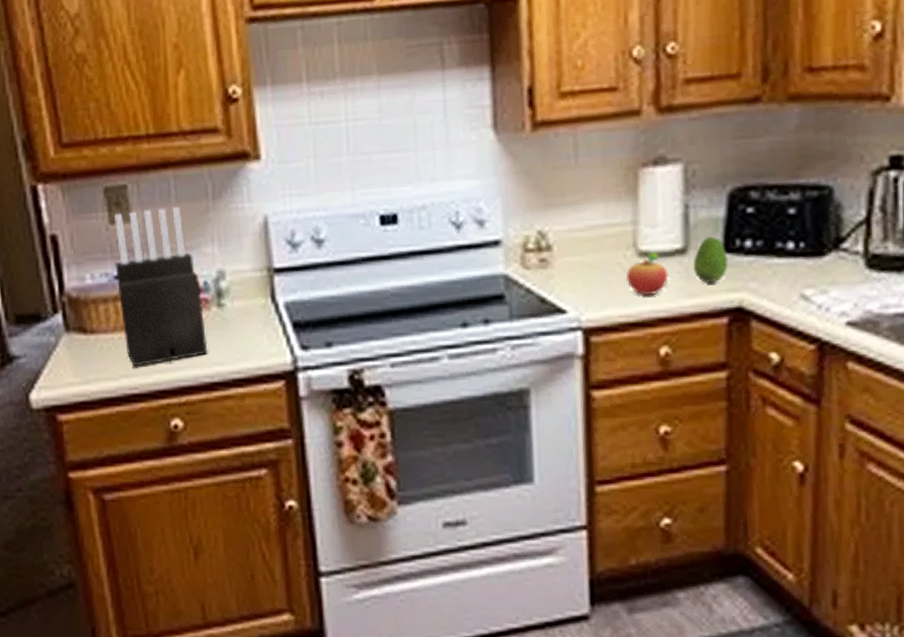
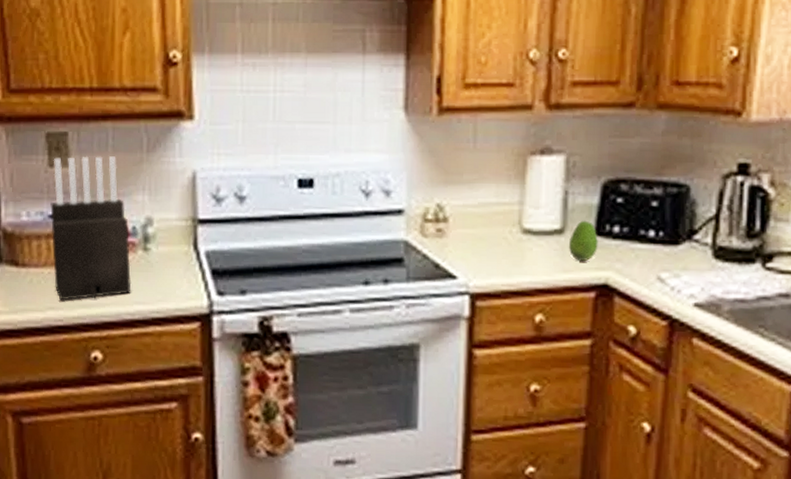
fruit: present [625,250,669,297] -> none [510,229,547,269]

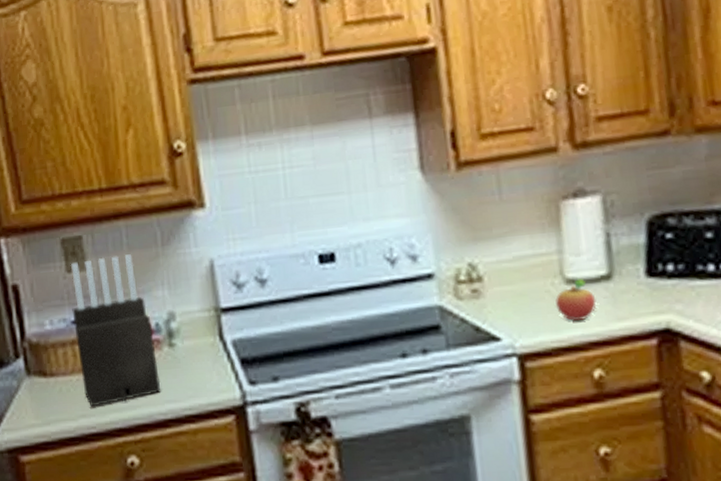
fruit: none [510,229,547,269] -> present [555,278,597,322]
fruit: present [569,220,598,262] -> none [619,262,653,307]

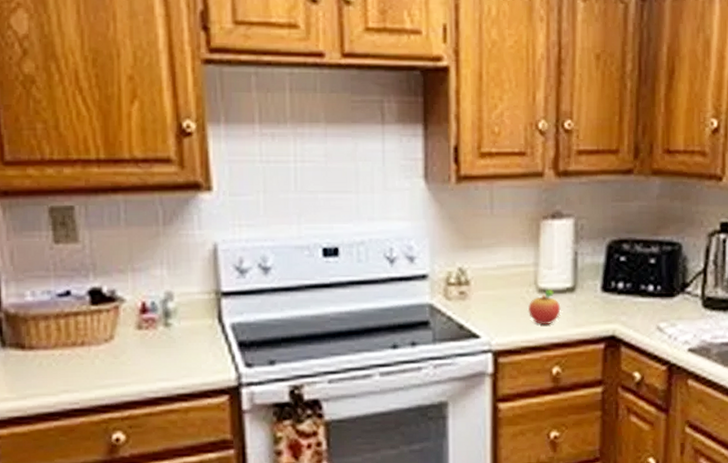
knife block: present [70,254,161,407] -> none [58,230,153,382]

